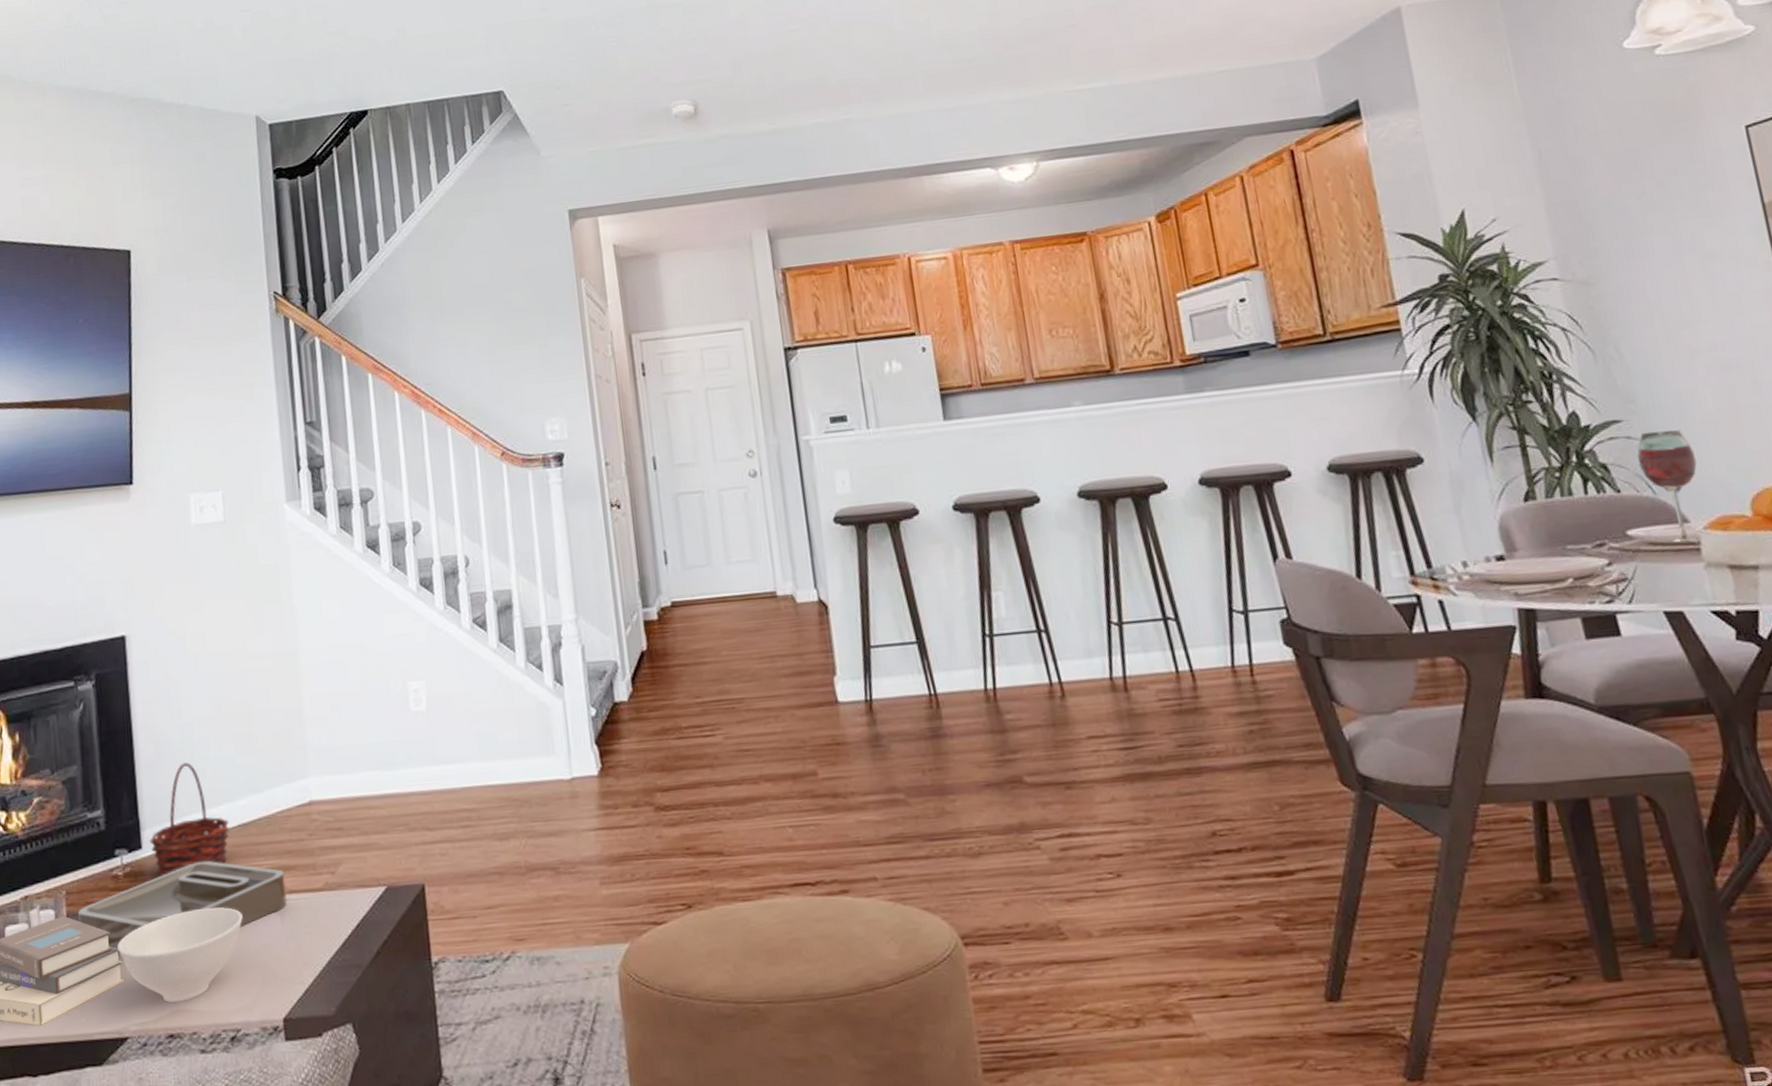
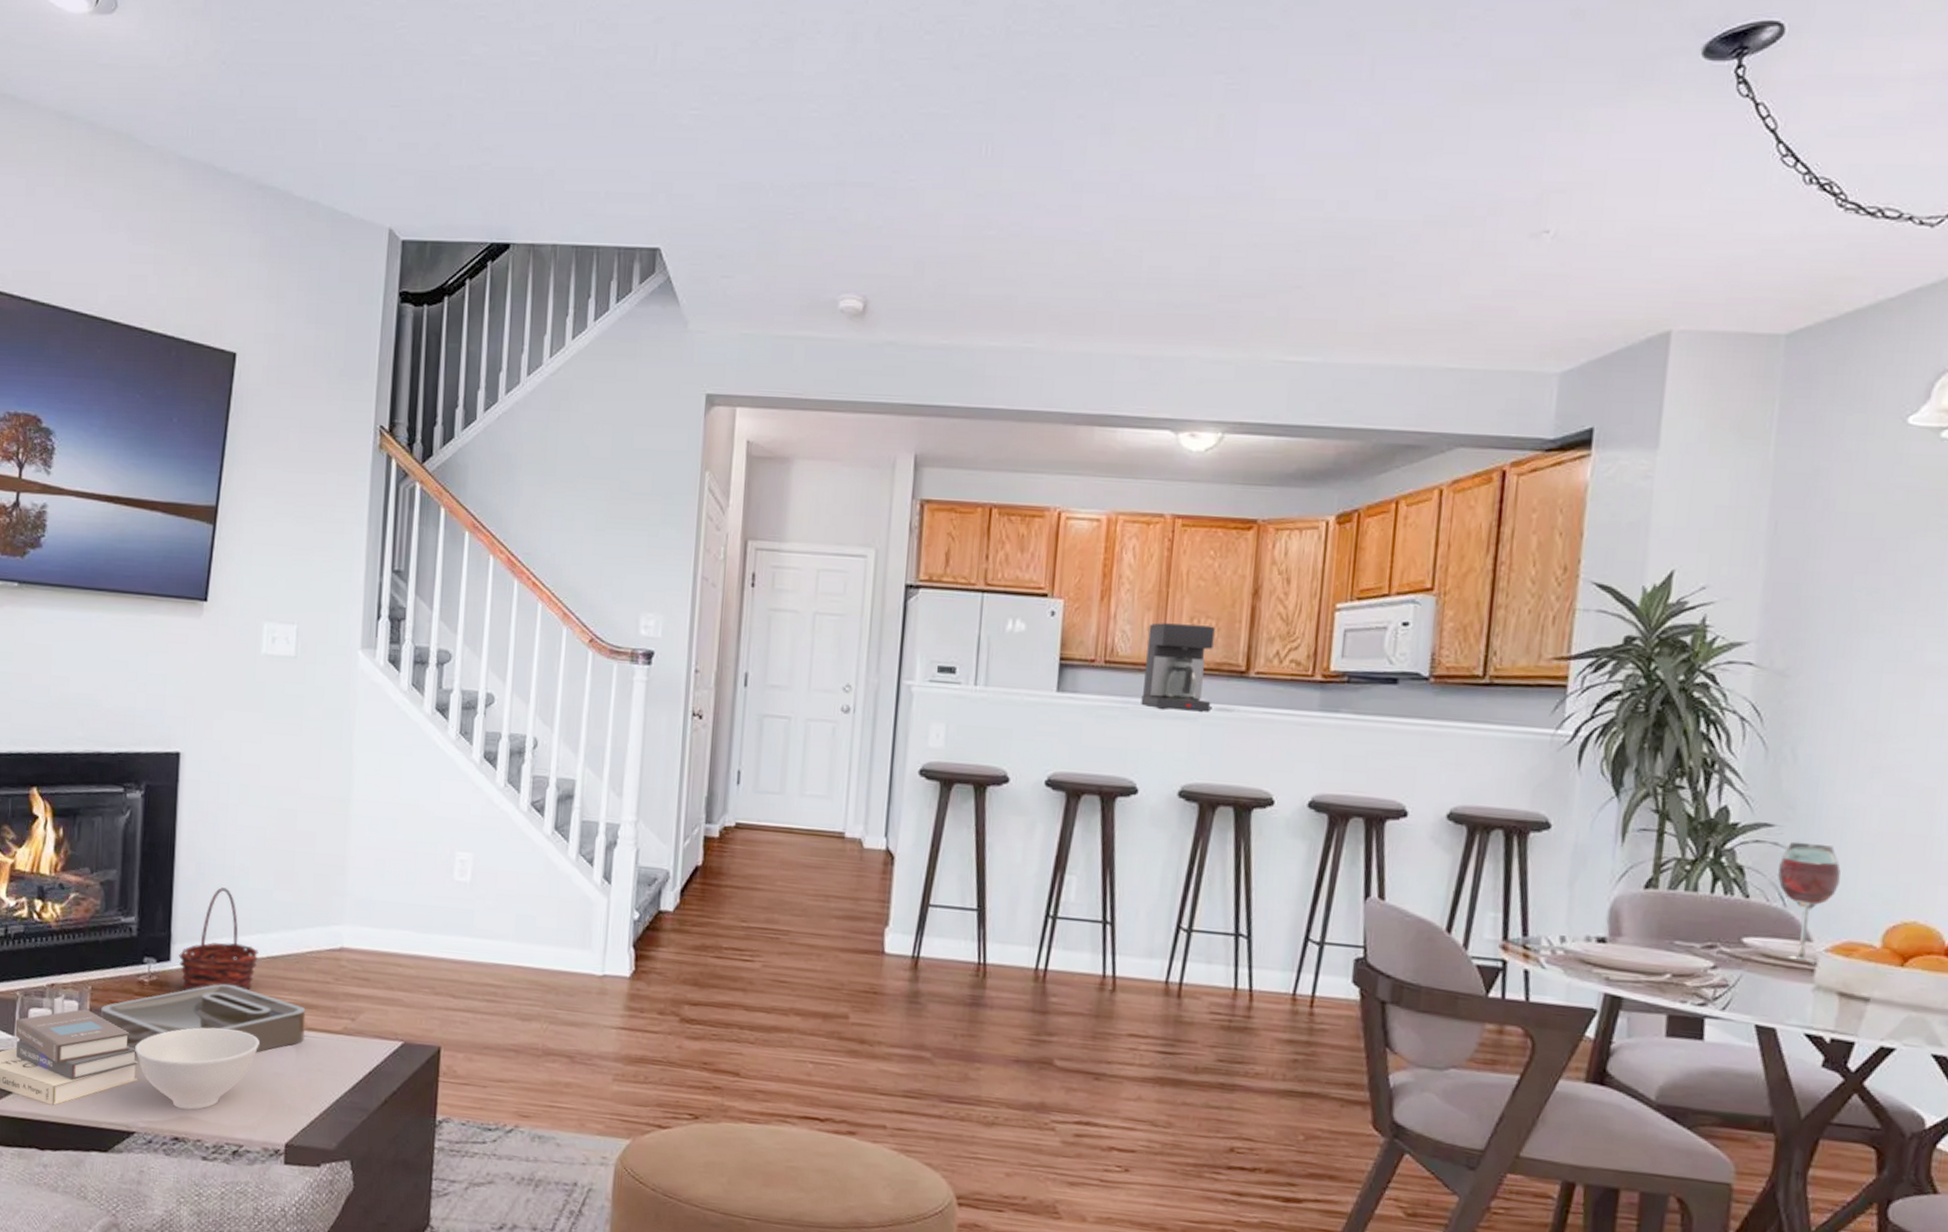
coffee maker: none [1014,334,1088,420] -> present [1141,623,1215,713]

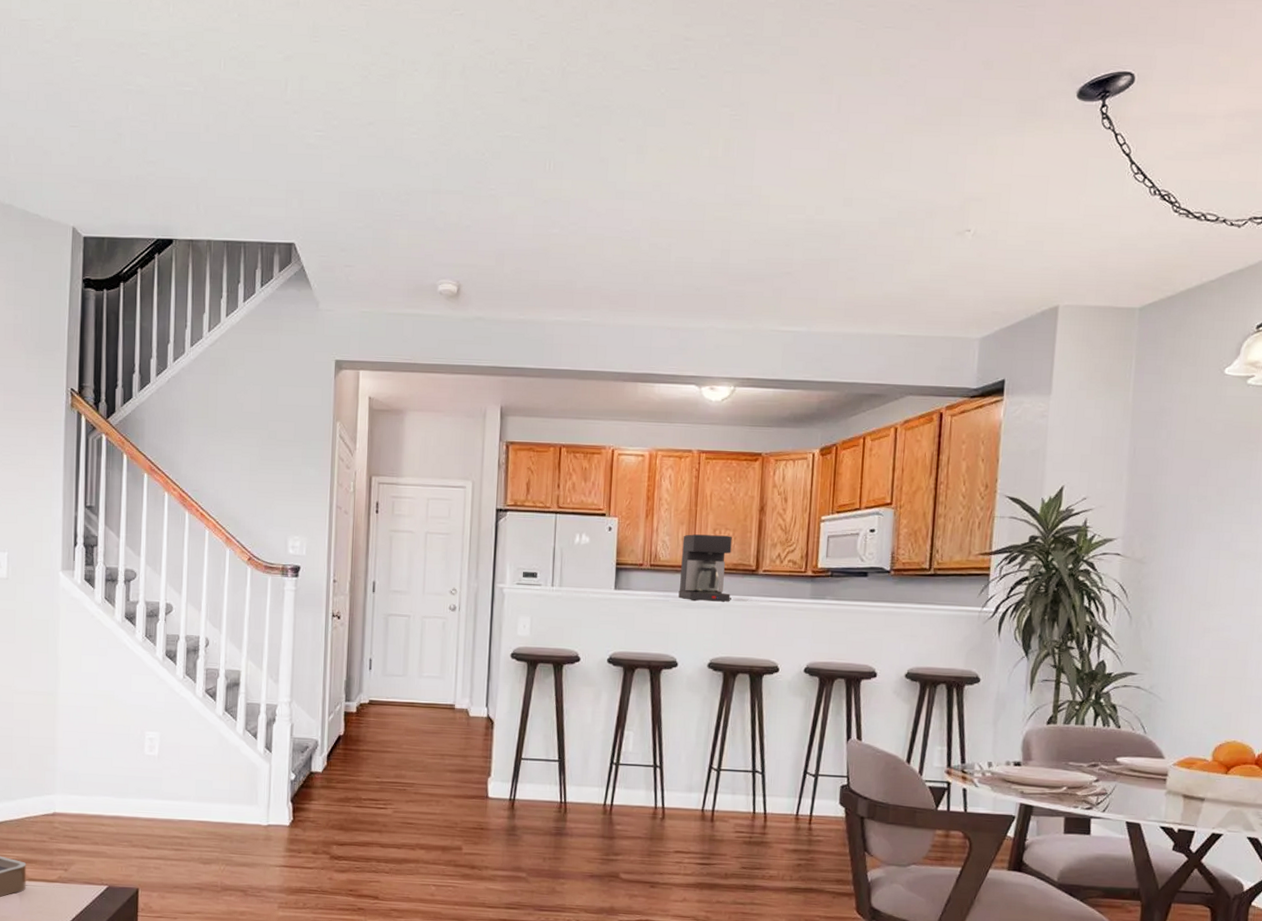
wineglass: present [1778,841,1841,968] -> none [1140,685,1184,778]

